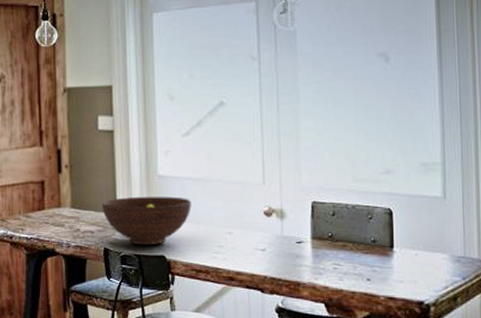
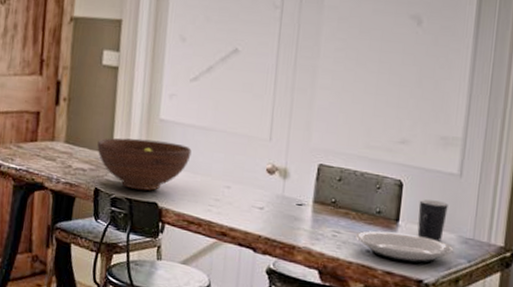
plate: none [355,258,448,287] -> present [356,230,454,264]
mug: none [409,224,437,263] -> present [417,199,448,241]

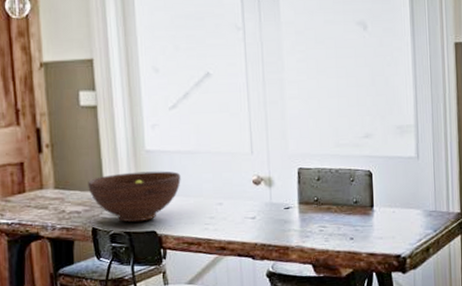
plate: present [356,230,454,264] -> none [340,216,422,243]
mug: present [417,199,448,241] -> none [387,183,412,219]

